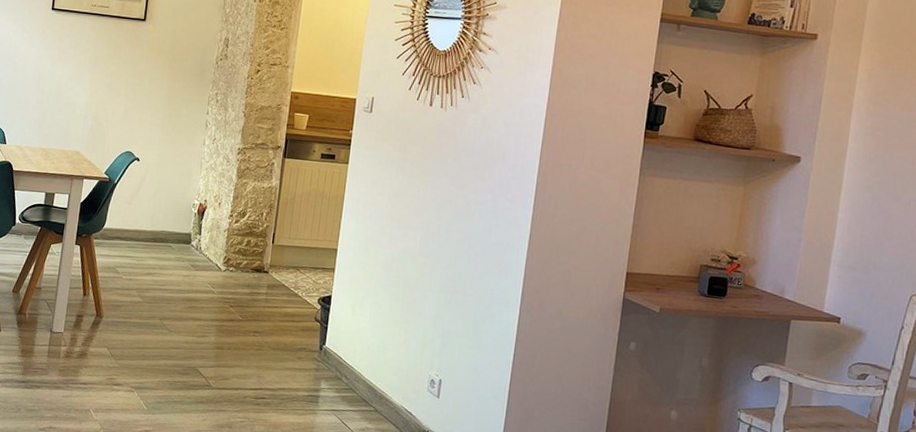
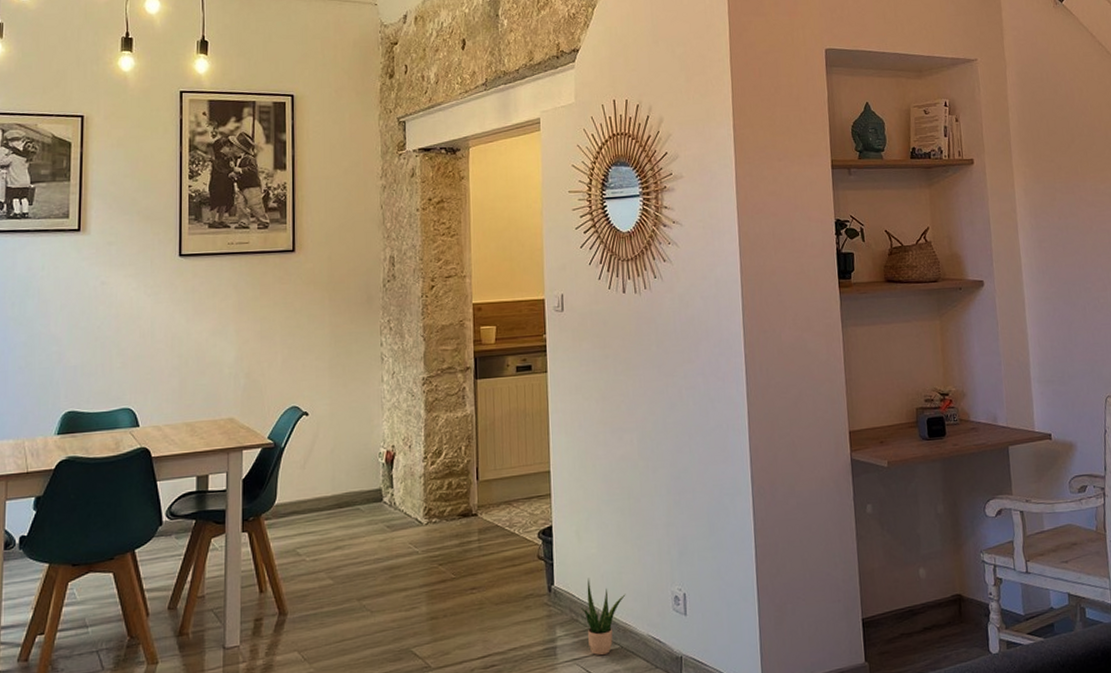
potted plant: none [345,346,387,413] -> present [580,577,626,656]

